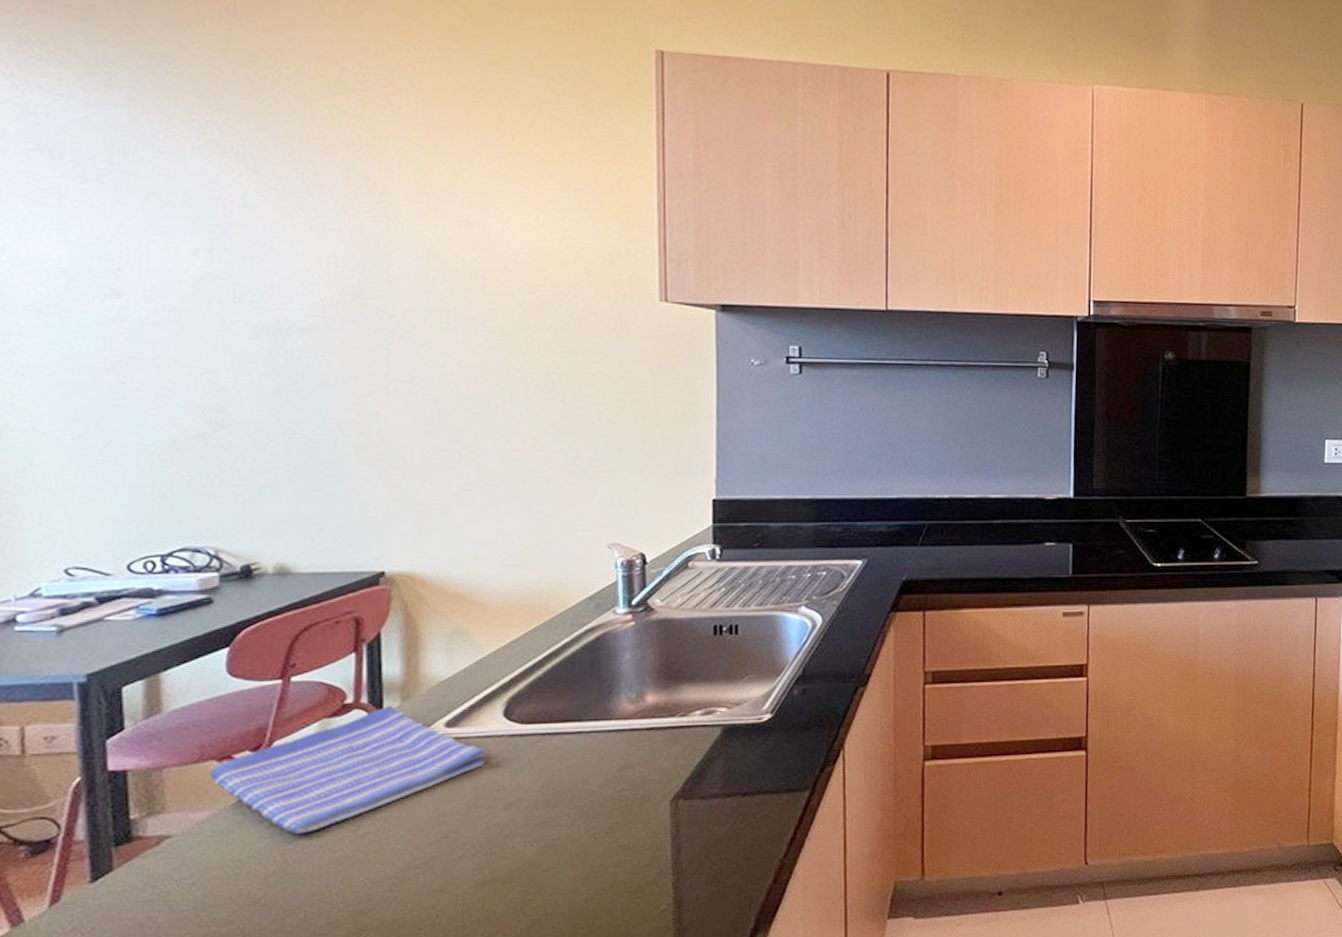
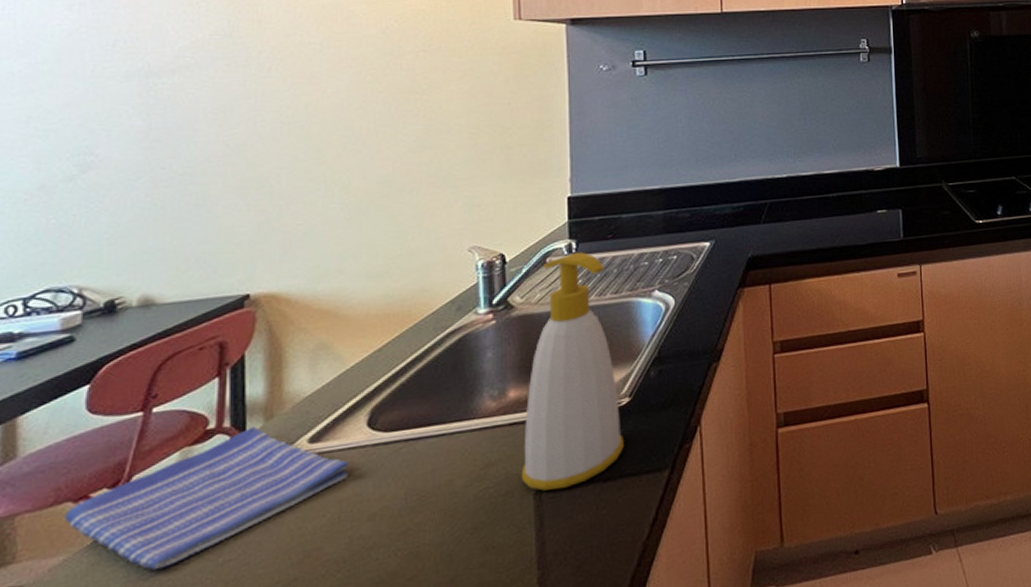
soap bottle: none [657,558,763,798] -> present [521,251,624,491]

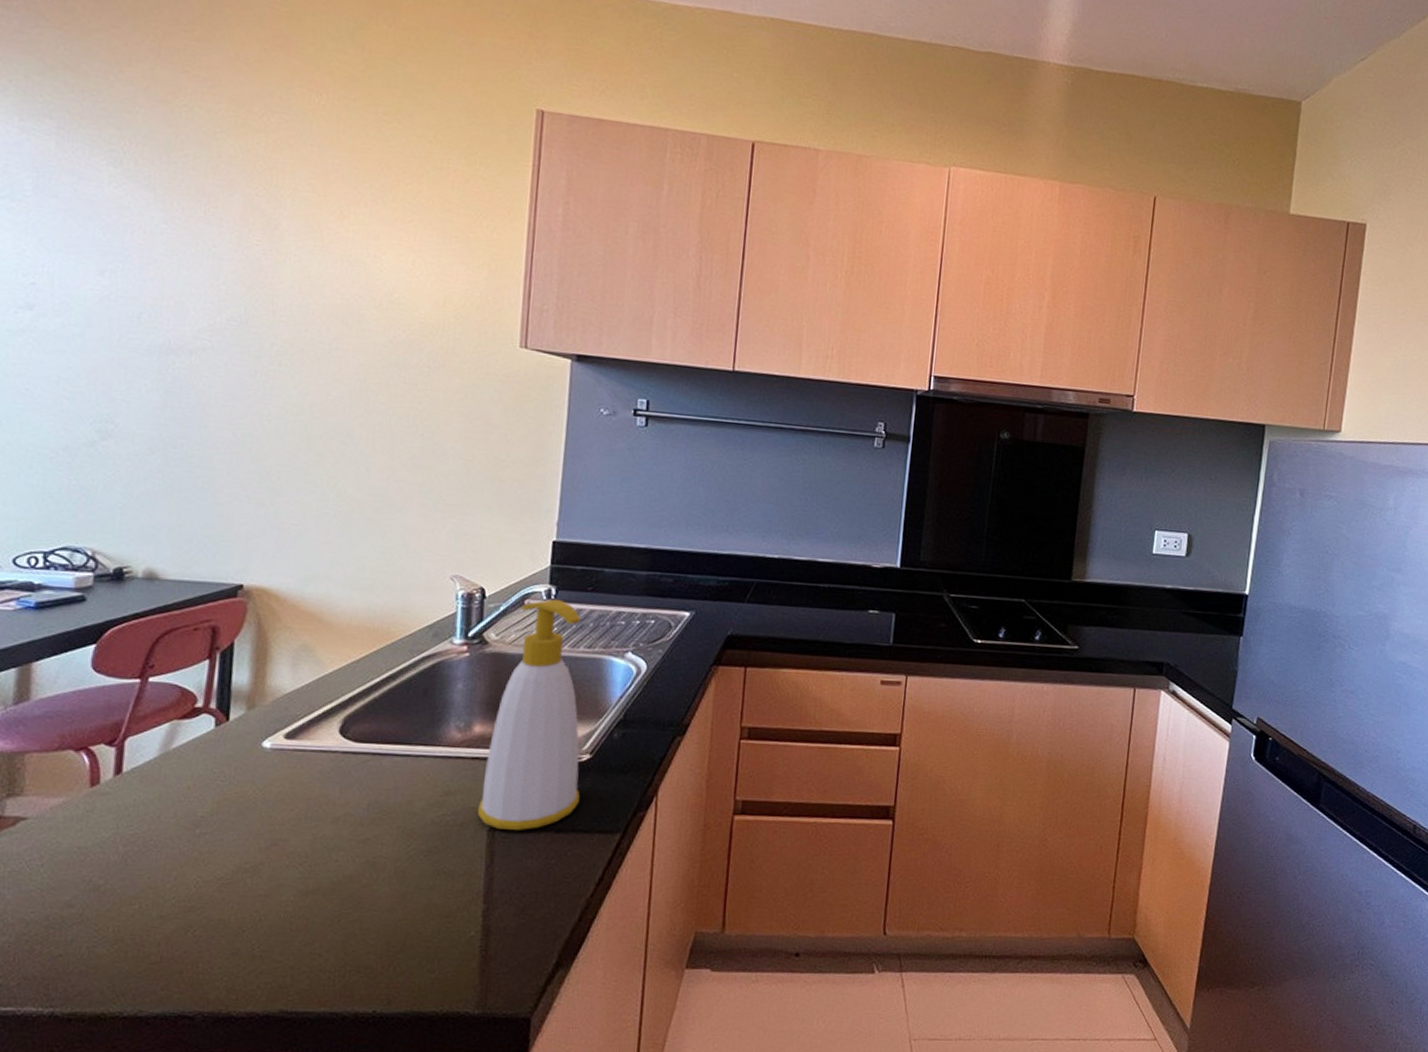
dish towel: present [65,427,350,571] -> none [67,713,320,829]

